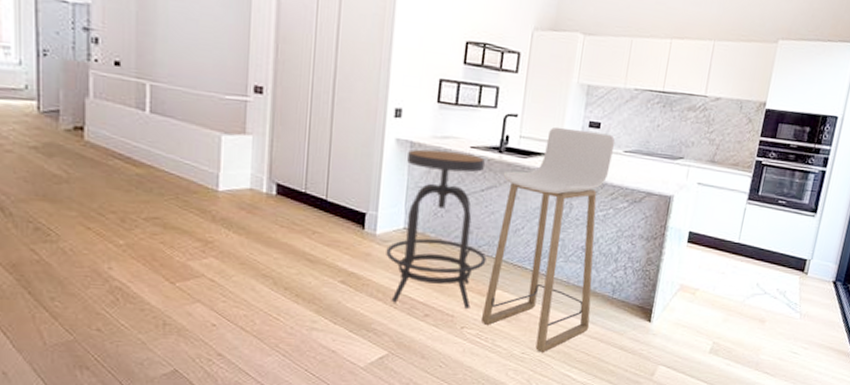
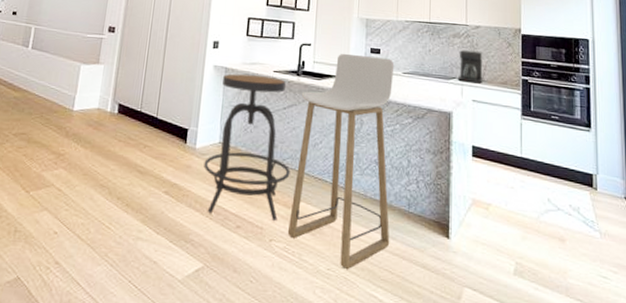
coffee maker: none [684,125,719,165] -> present [457,49,484,84]

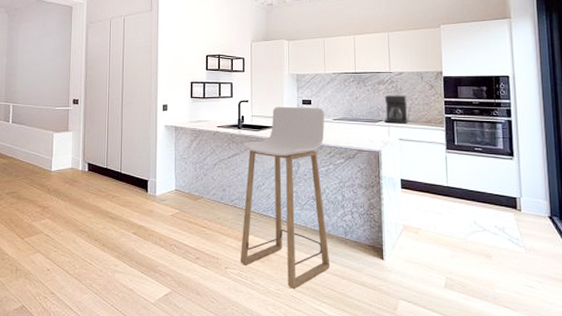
bar stool: present [204,74,290,222] -> none [164,131,238,253]

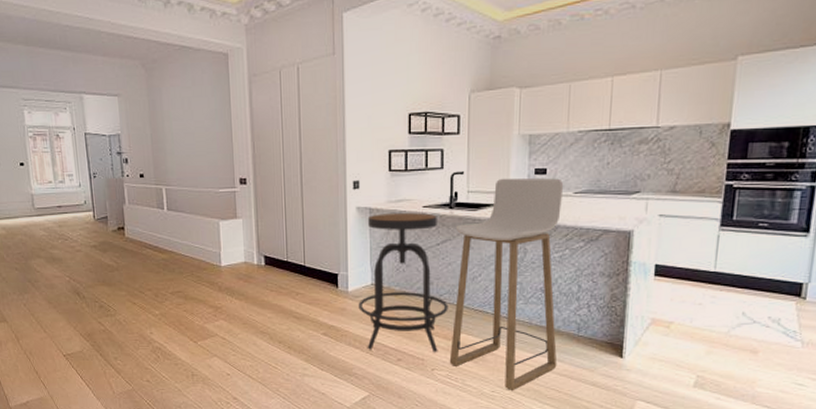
bar stool: none [164,131,238,253] -> present [358,213,448,353]
coffee maker: present [384,94,409,124] -> none [641,157,677,196]

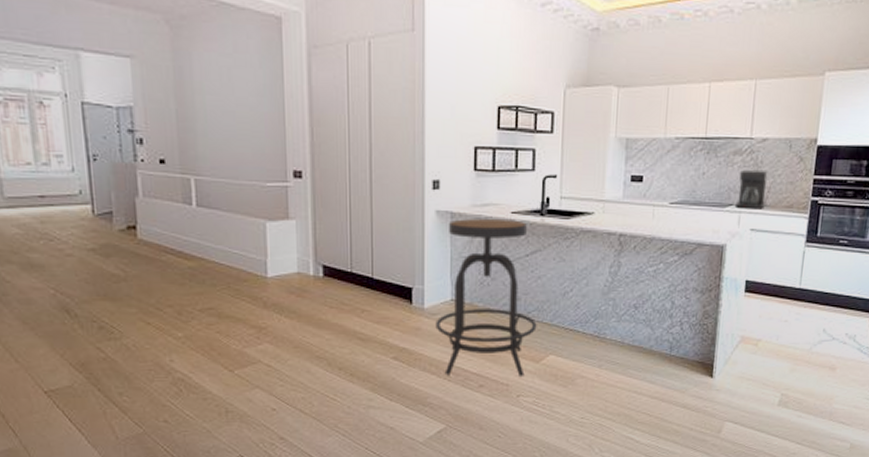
bar stool: present [449,178,564,390] -> none [536,184,660,416]
coffee maker: none [641,157,677,196] -> present [734,169,768,209]

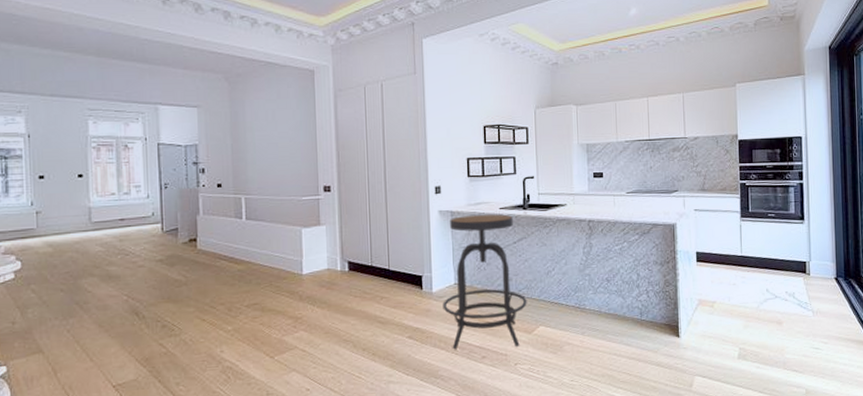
coffee maker: present [734,169,768,209] -> none [679,161,704,193]

